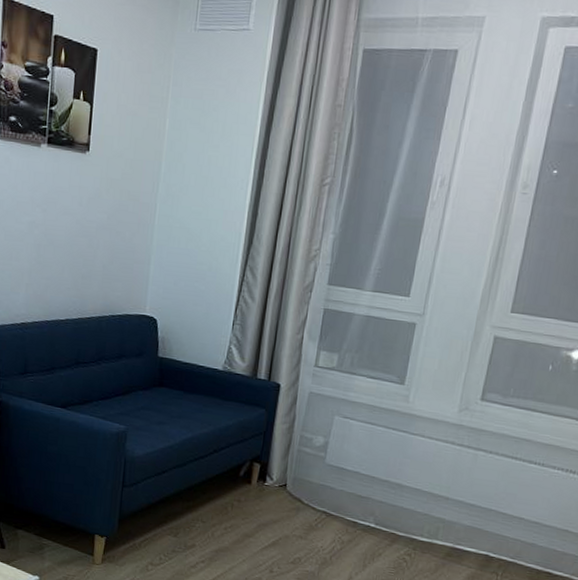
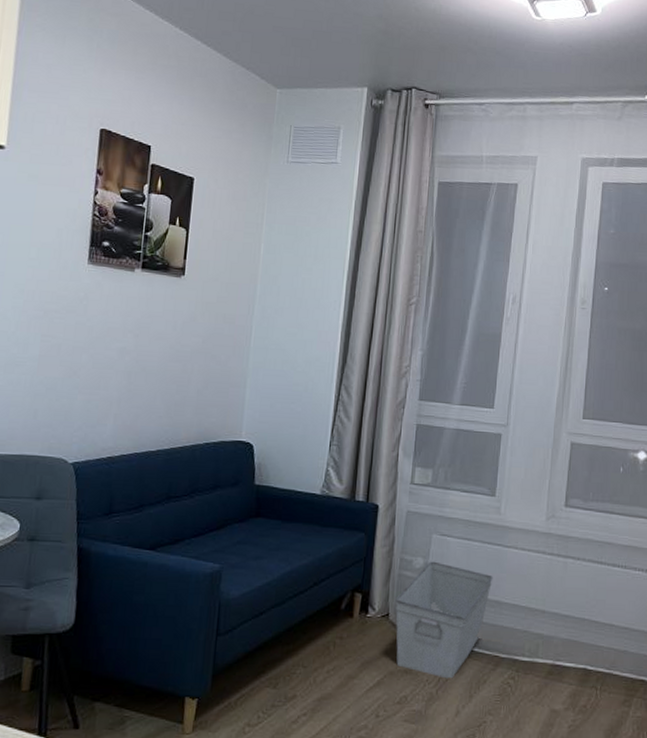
storage bin: none [292,441,396,549] -> present [395,561,493,679]

